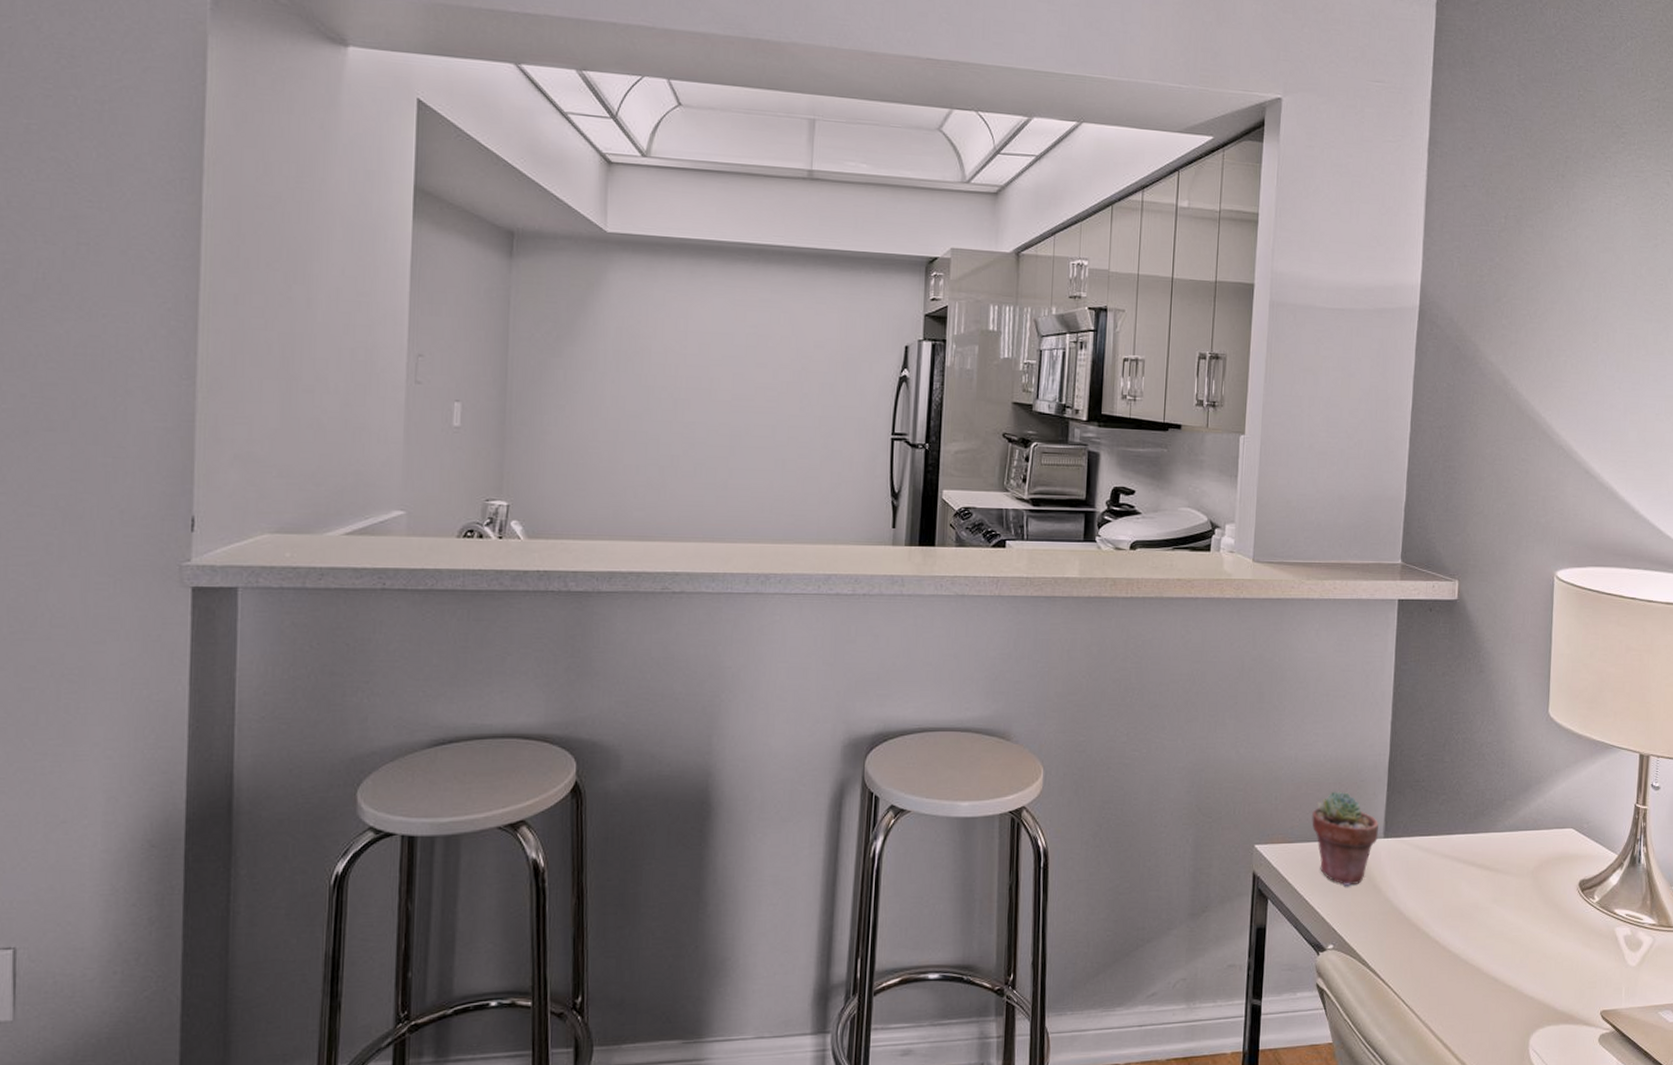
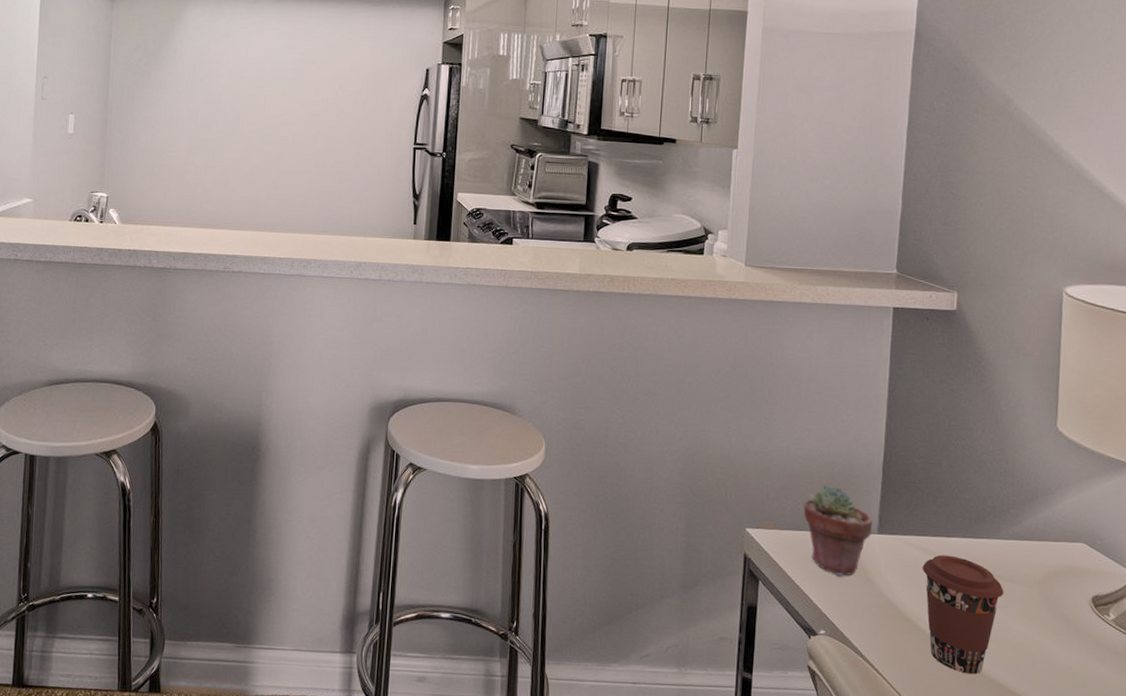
coffee cup: none [1425,853,1501,973] -> present [922,554,1004,675]

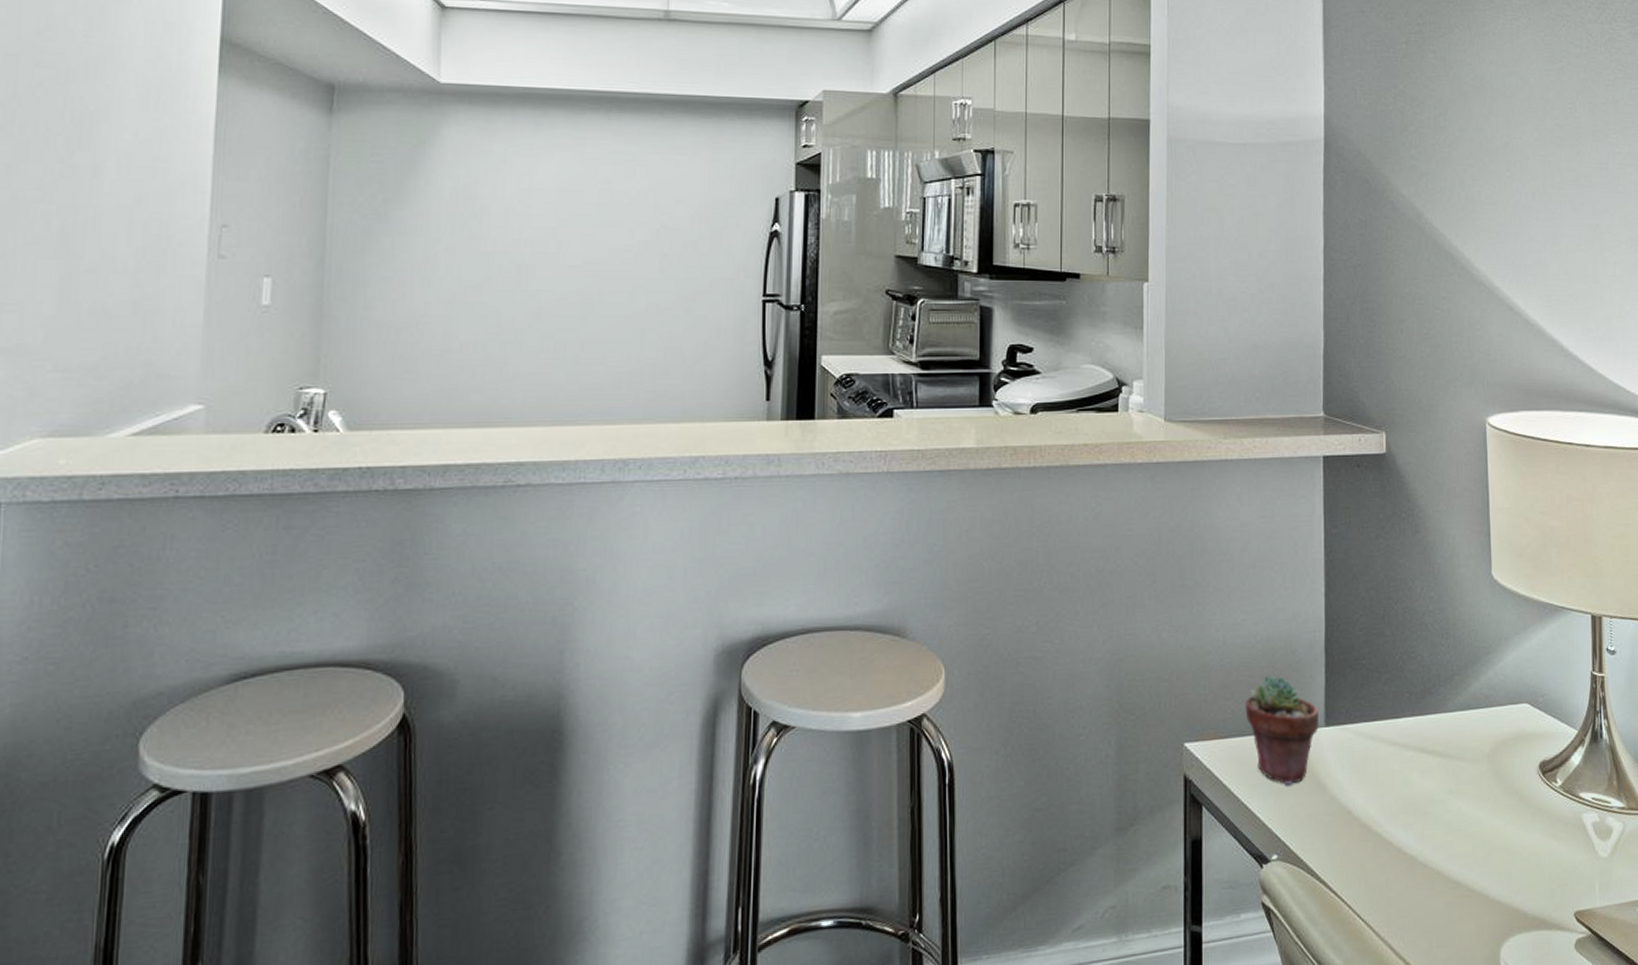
coffee cup: present [922,554,1004,675] -> none [1373,739,1456,878]

